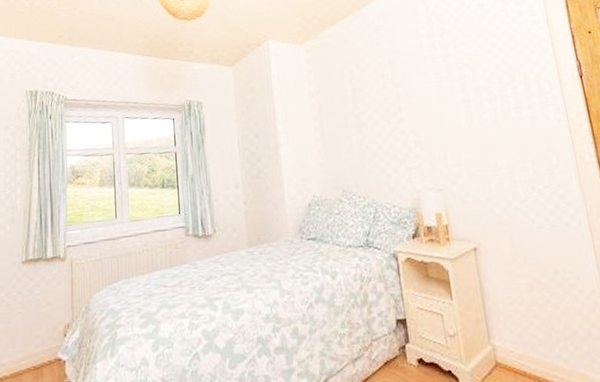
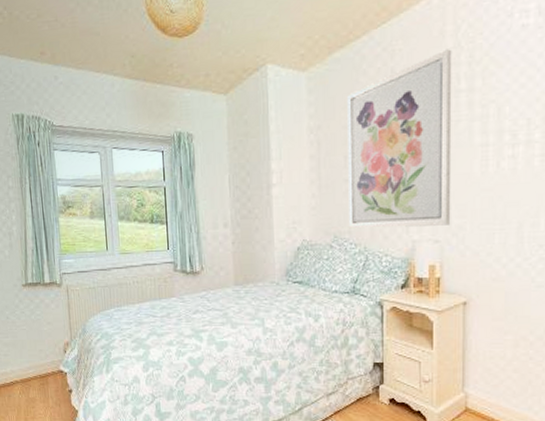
wall art: none [341,24,449,183] -> present [347,49,452,229]

